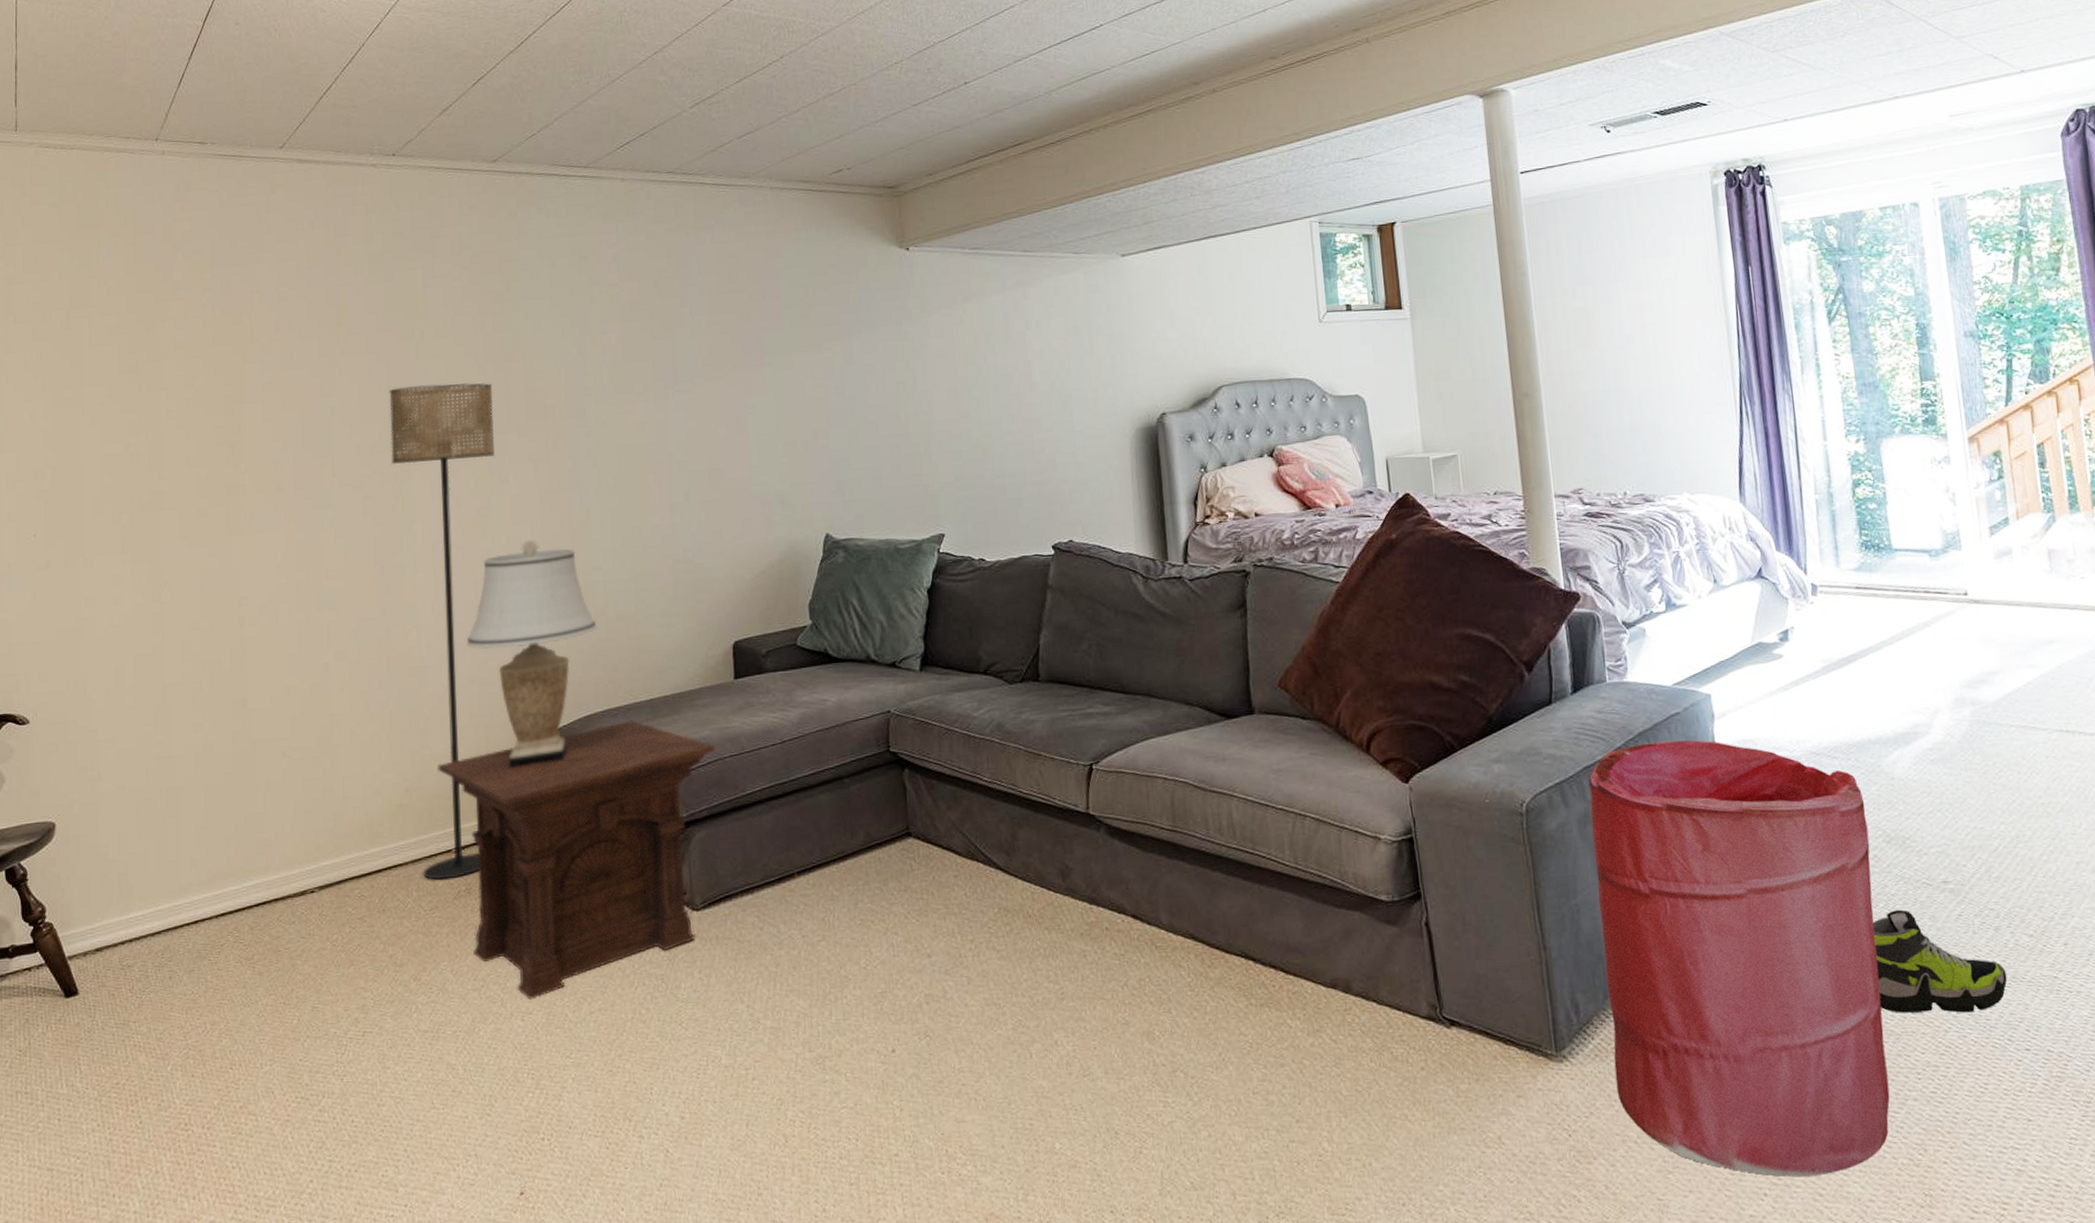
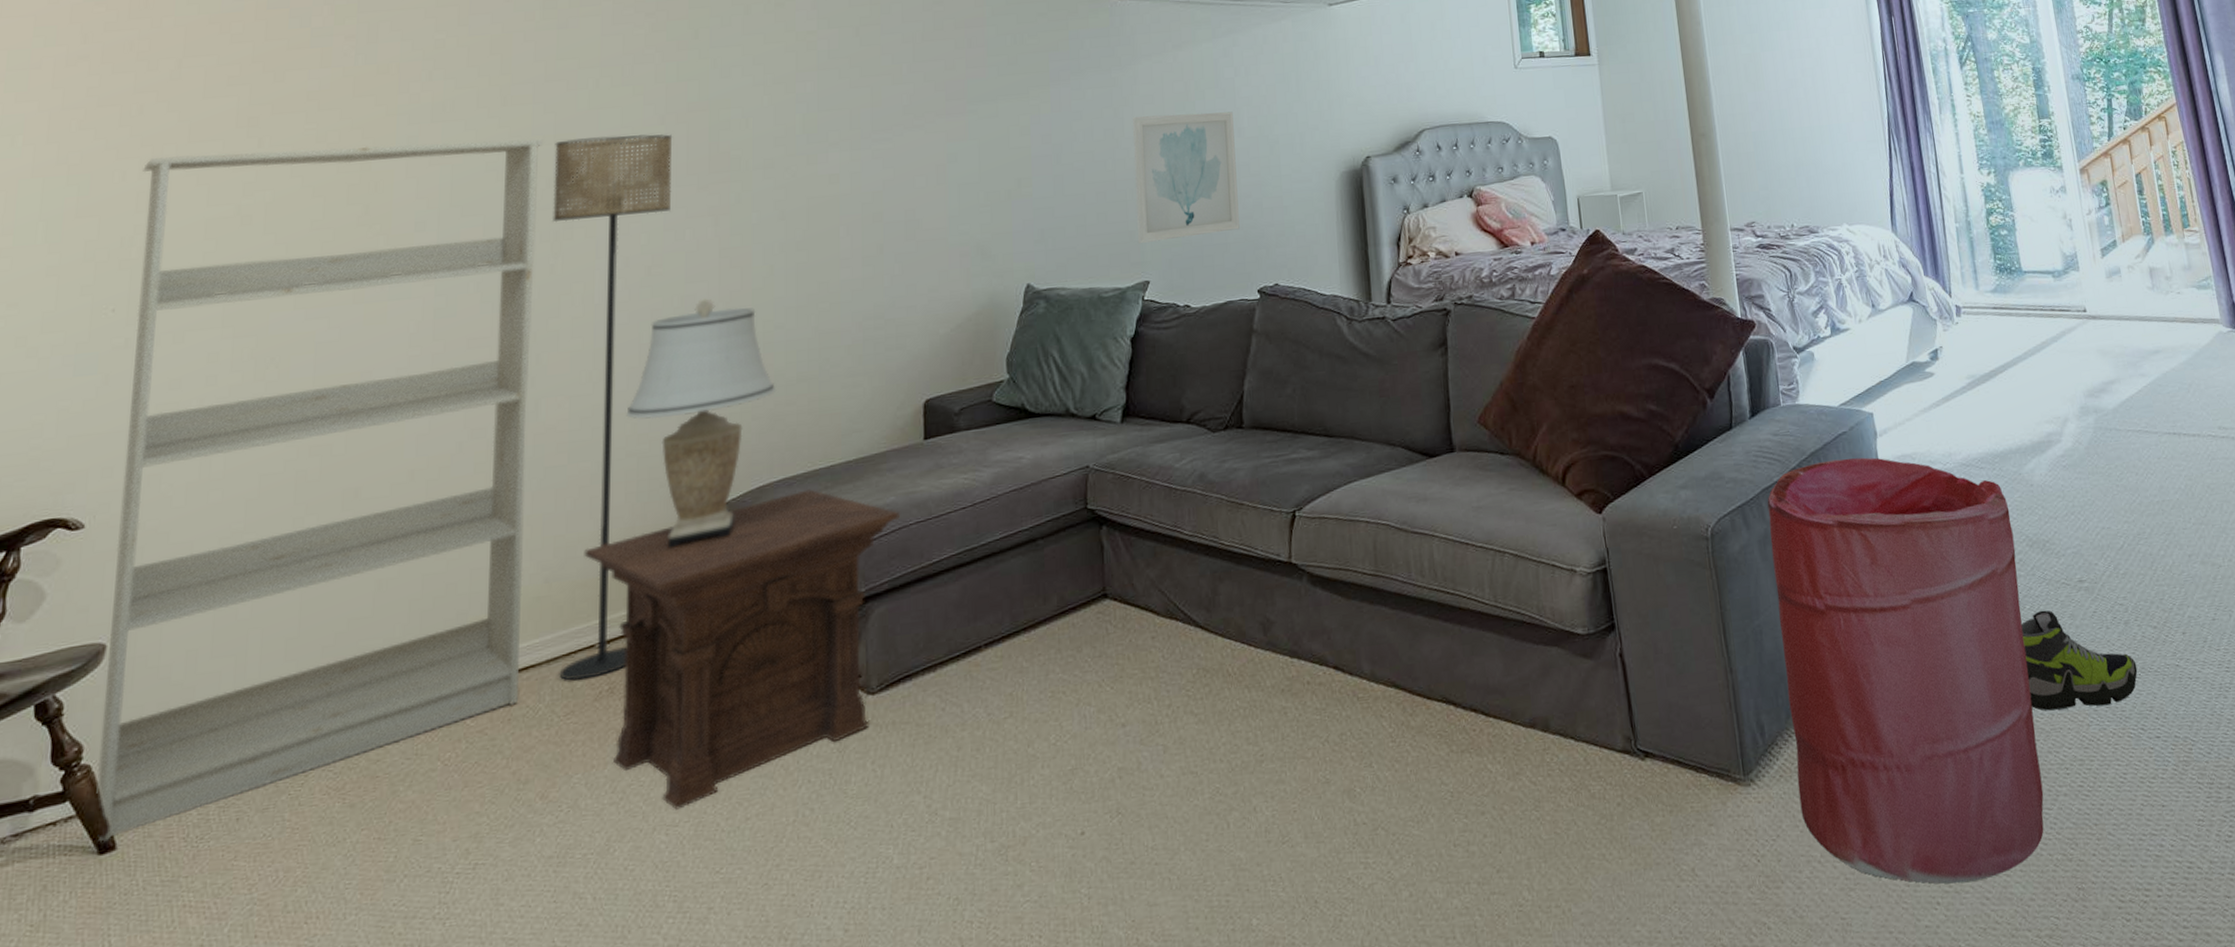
bookcase: none [47,386,390,988] -> present [96,139,543,842]
wall art: none [923,365,1033,497] -> present [1132,111,1240,244]

